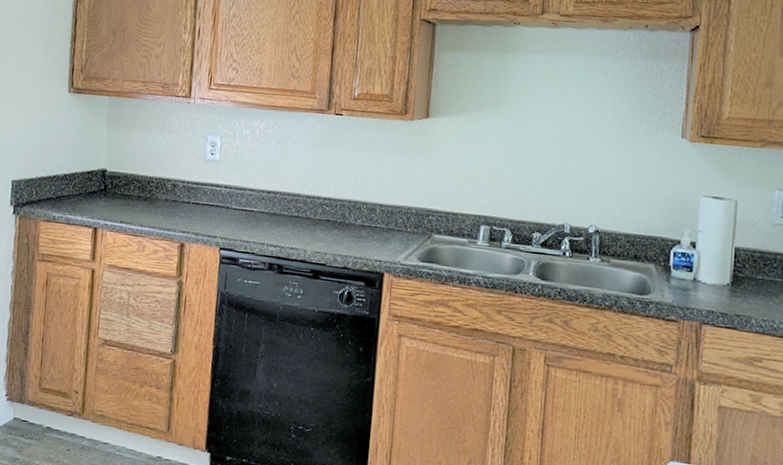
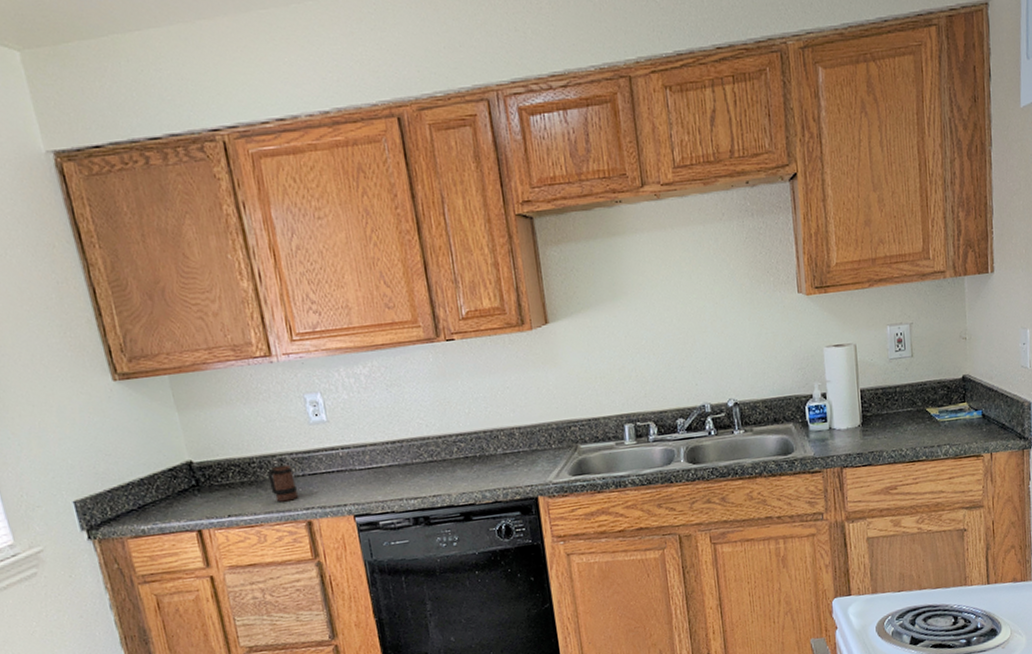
mug: none [159,189,181,222] -> present [267,464,298,503]

